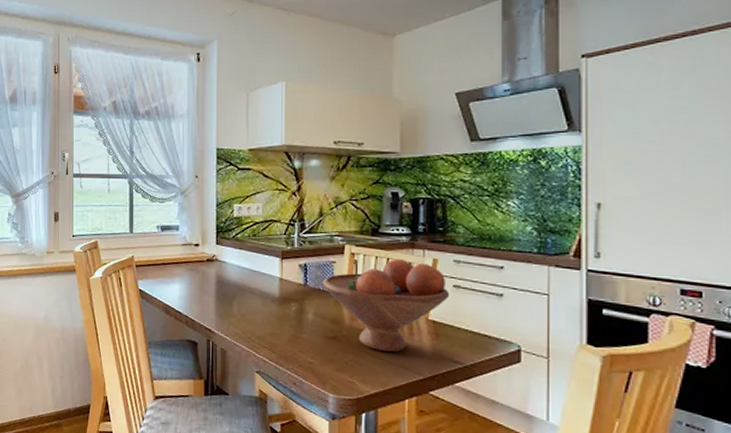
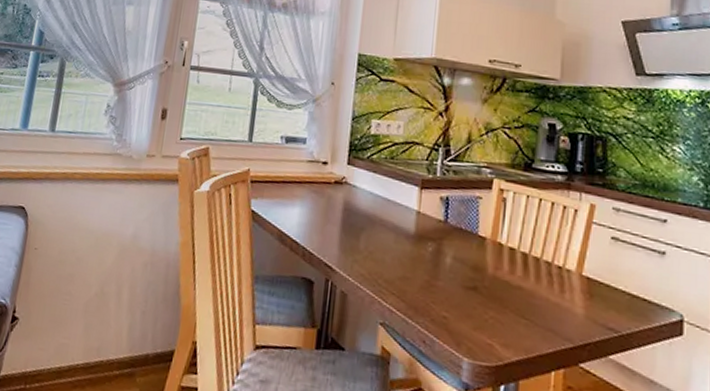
fruit bowl: present [322,258,450,352] -> none [465,200,607,312]

